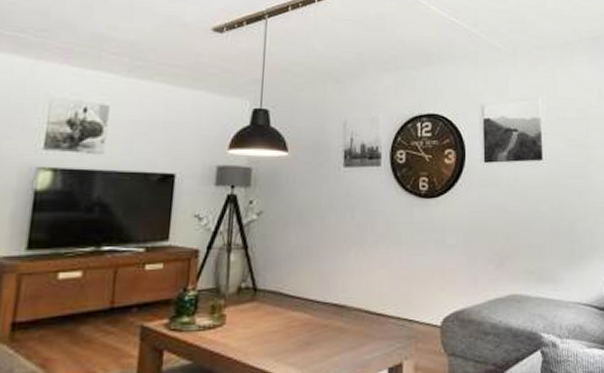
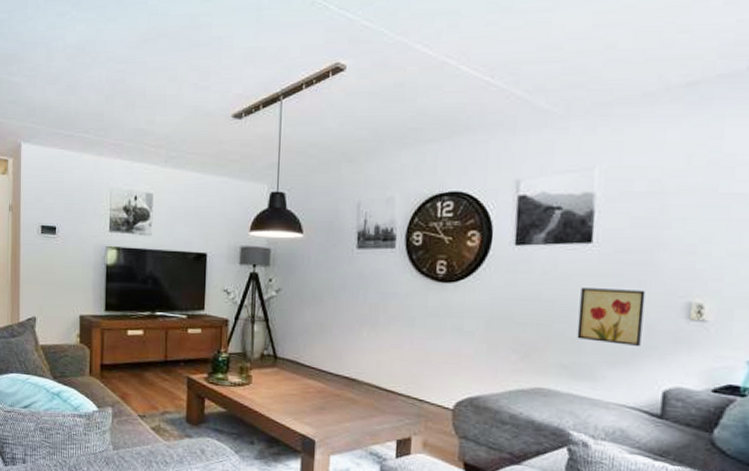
wall art: none [538,199,585,248] -> present [577,288,646,346]

